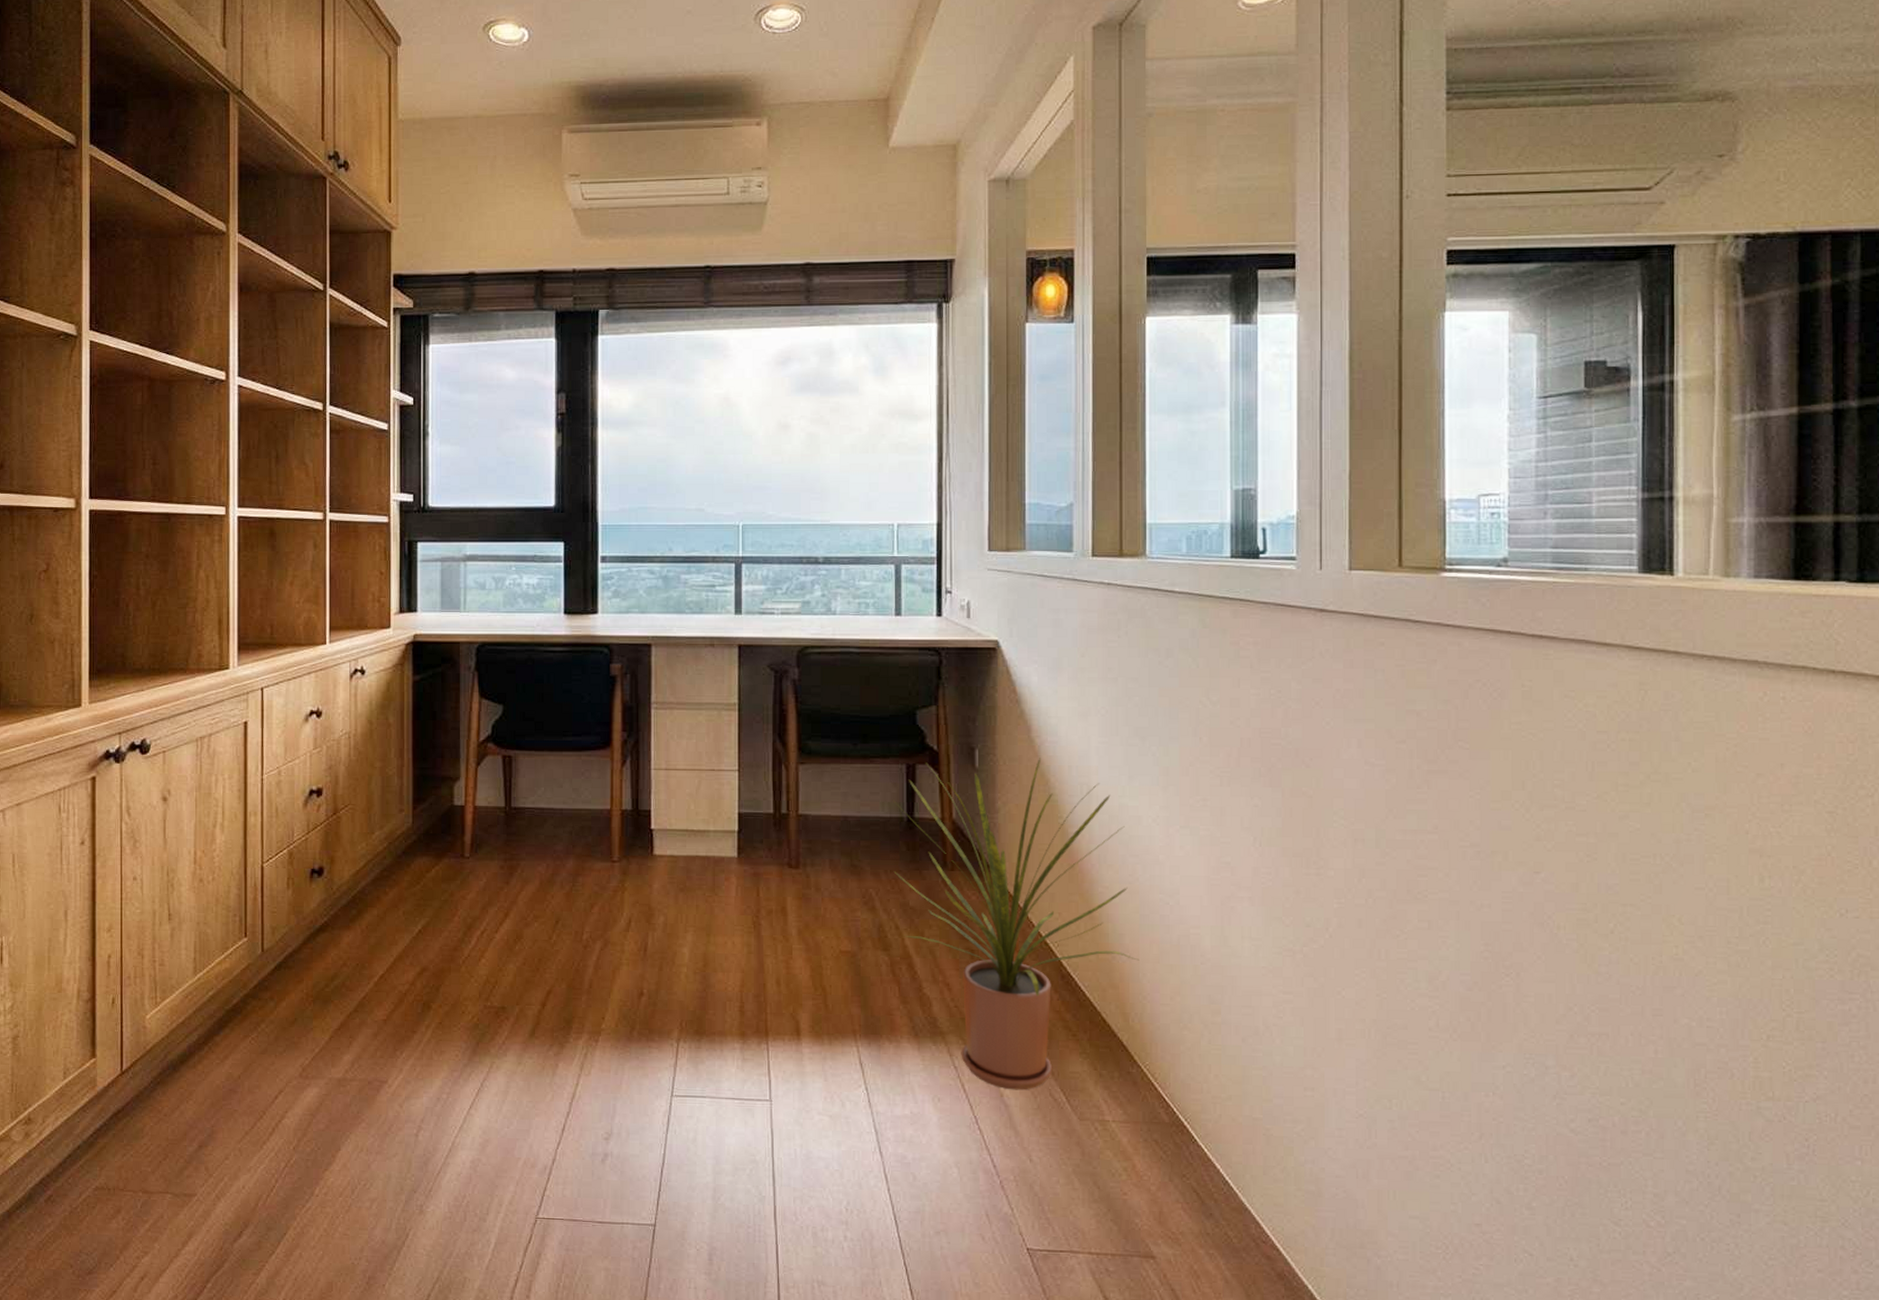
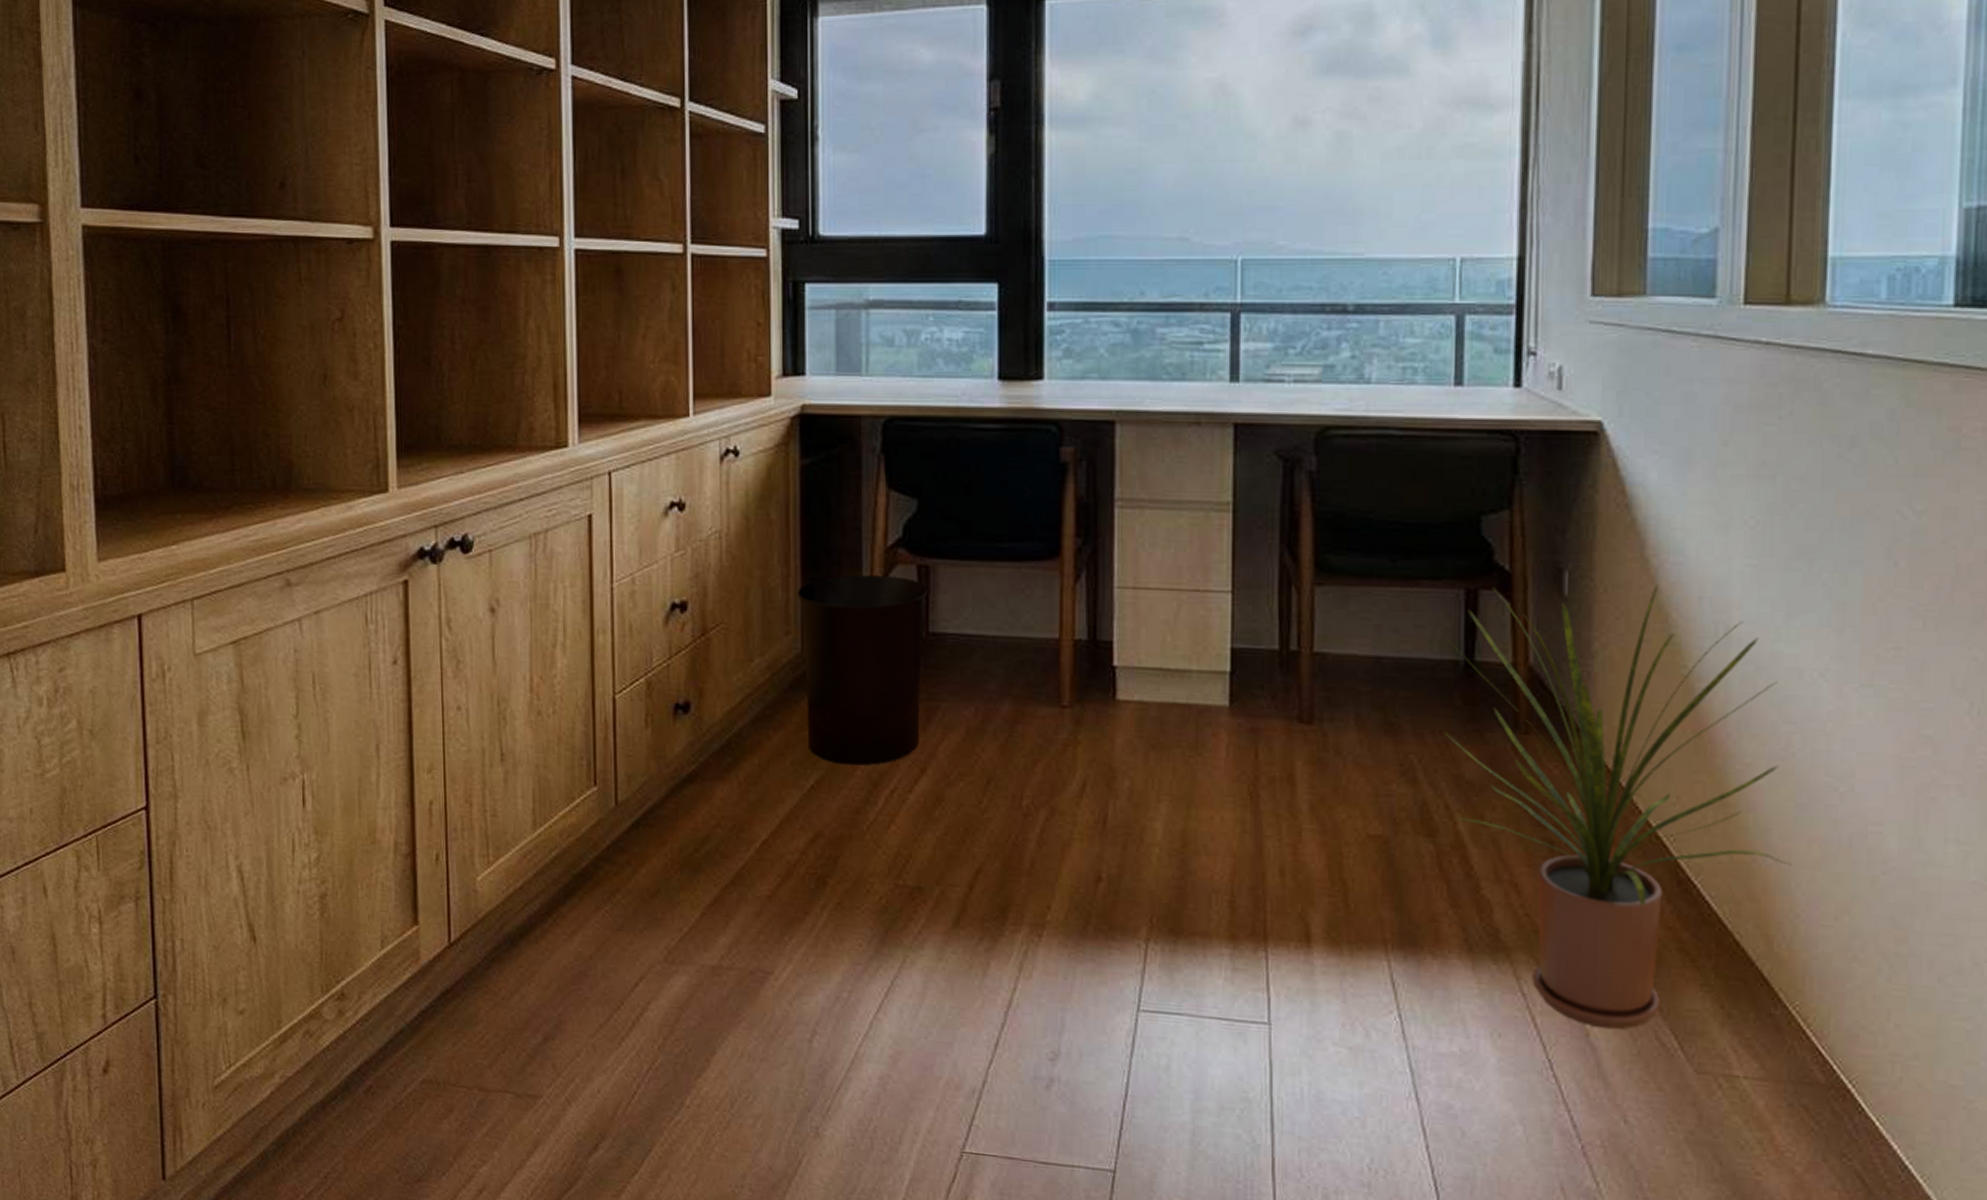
waste bin: none [409,764,511,913] -> present [797,575,929,766]

